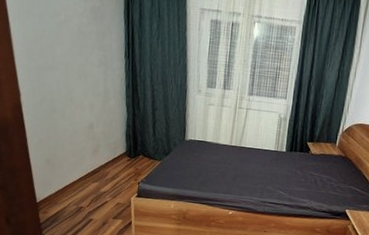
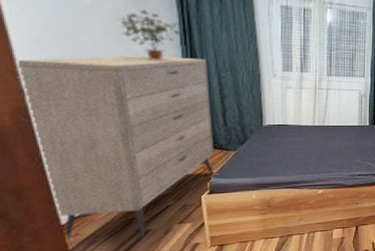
dresser: none [15,66,144,226] -> present [15,55,214,244]
potted plant: none [81,24,125,71] -> present [118,9,180,60]

